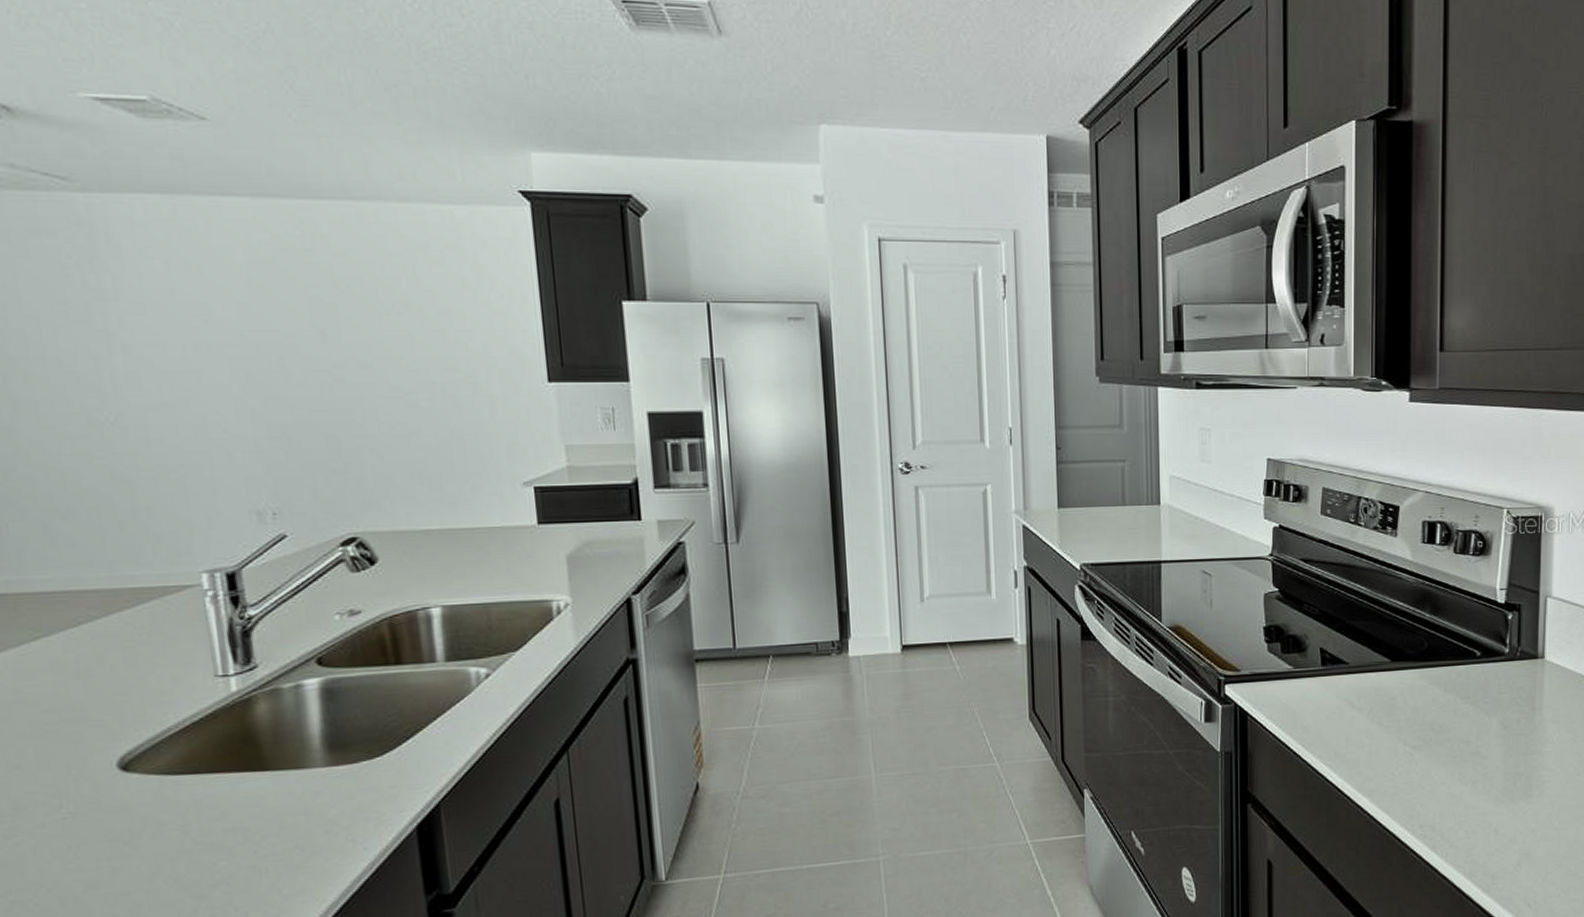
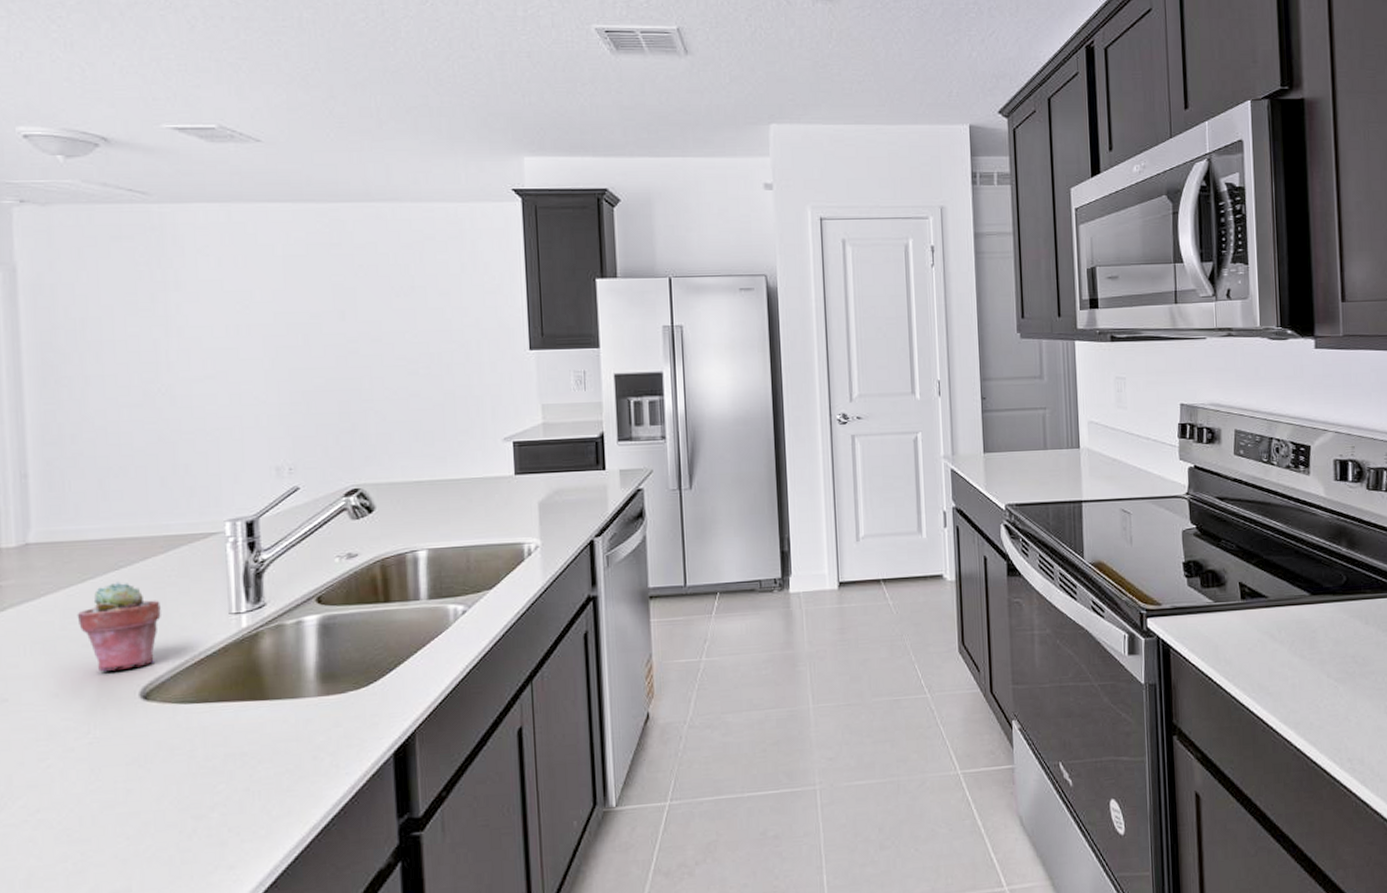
potted succulent: none [32,640,134,740] -> present [77,582,161,671]

